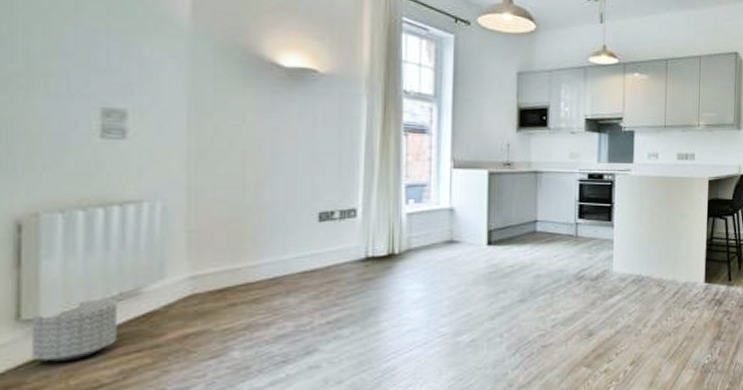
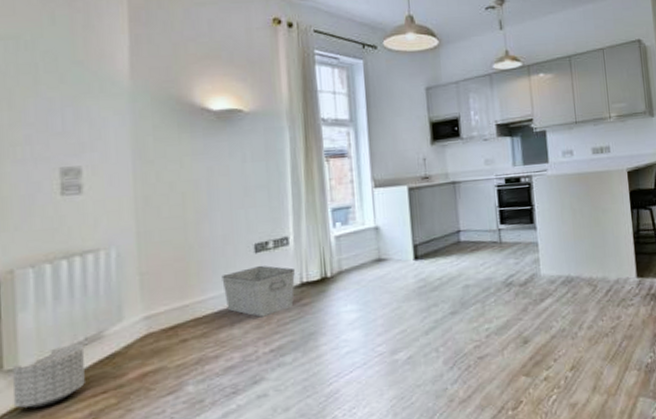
storage bin: none [280,235,360,288] -> present [222,265,295,317]

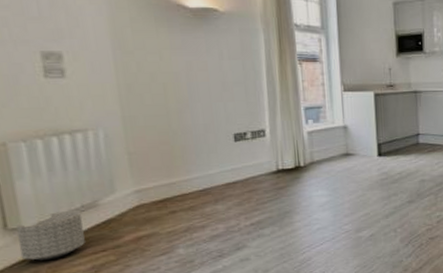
storage bin: present [222,265,295,317] -> none [204,152,272,197]

